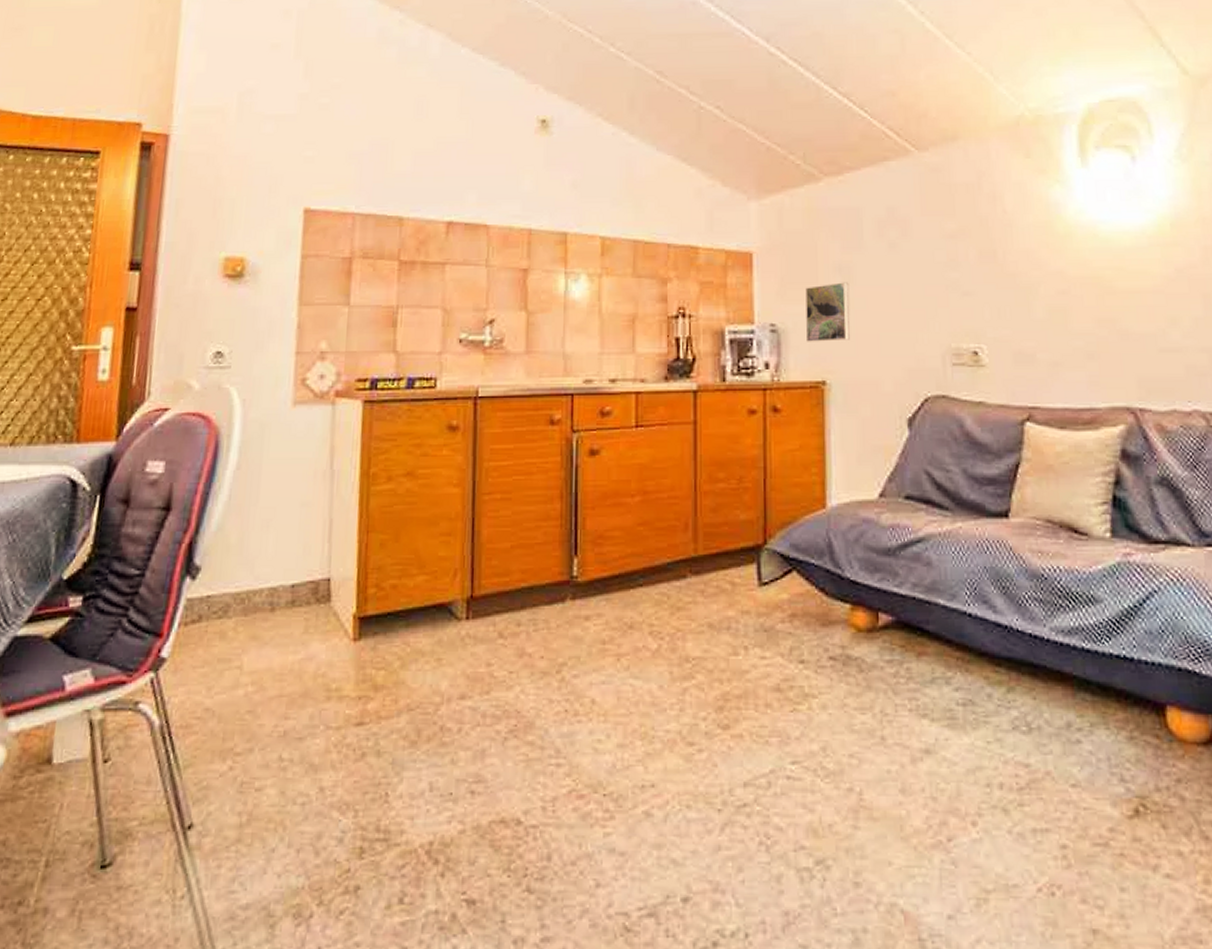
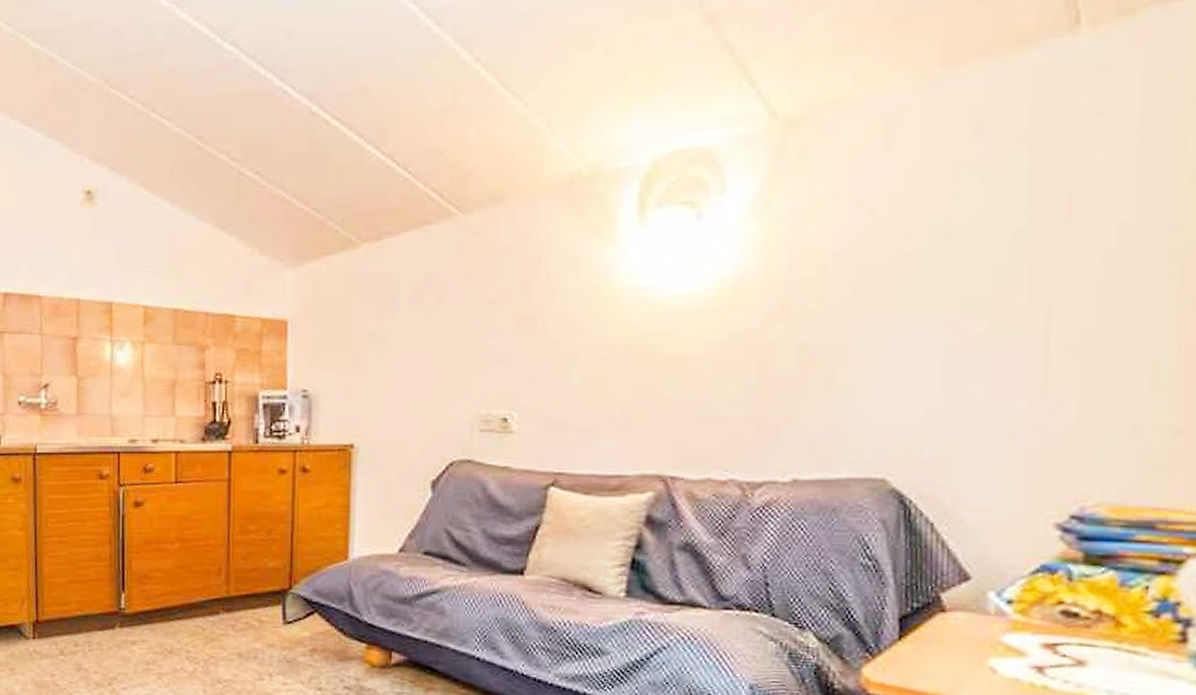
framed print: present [805,282,850,342] -> none [337,349,382,407]

